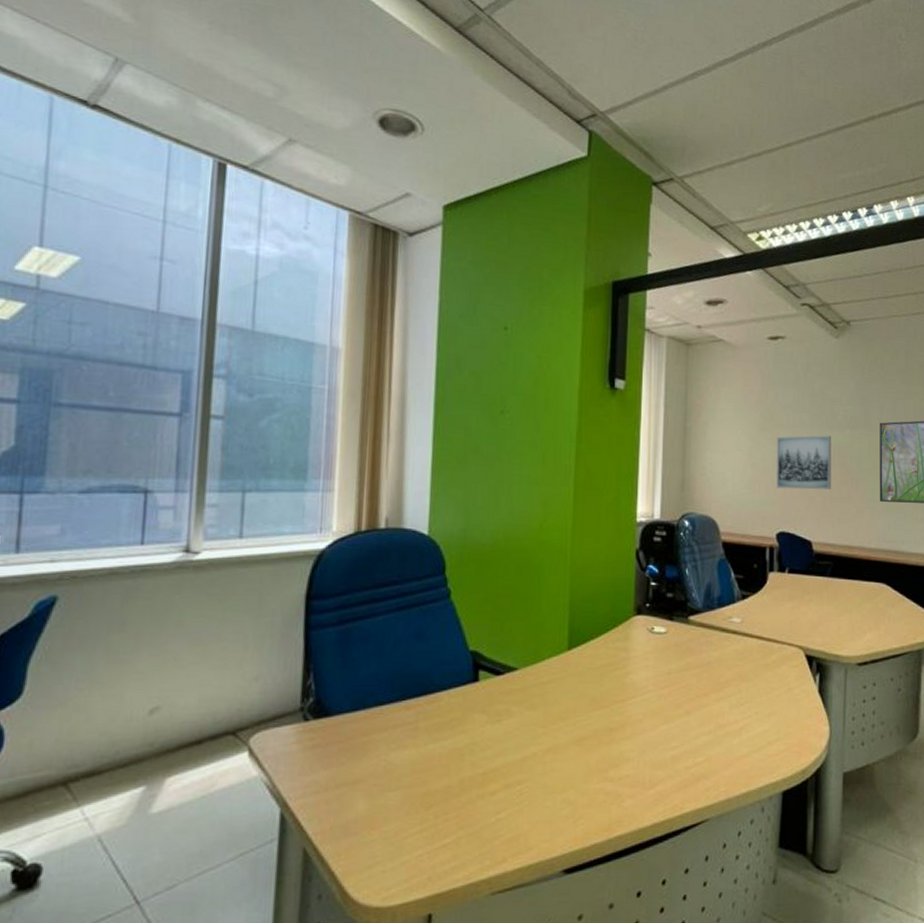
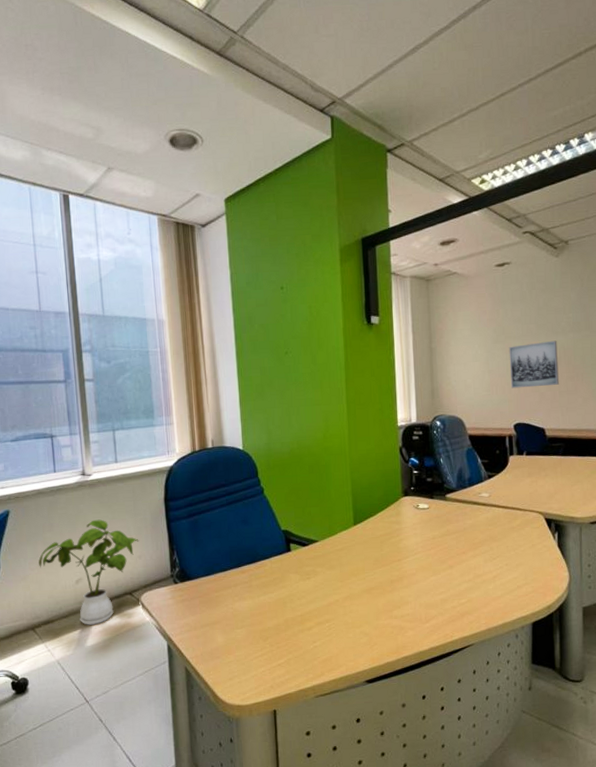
house plant: none [92,619,259,782] -> present [38,519,139,626]

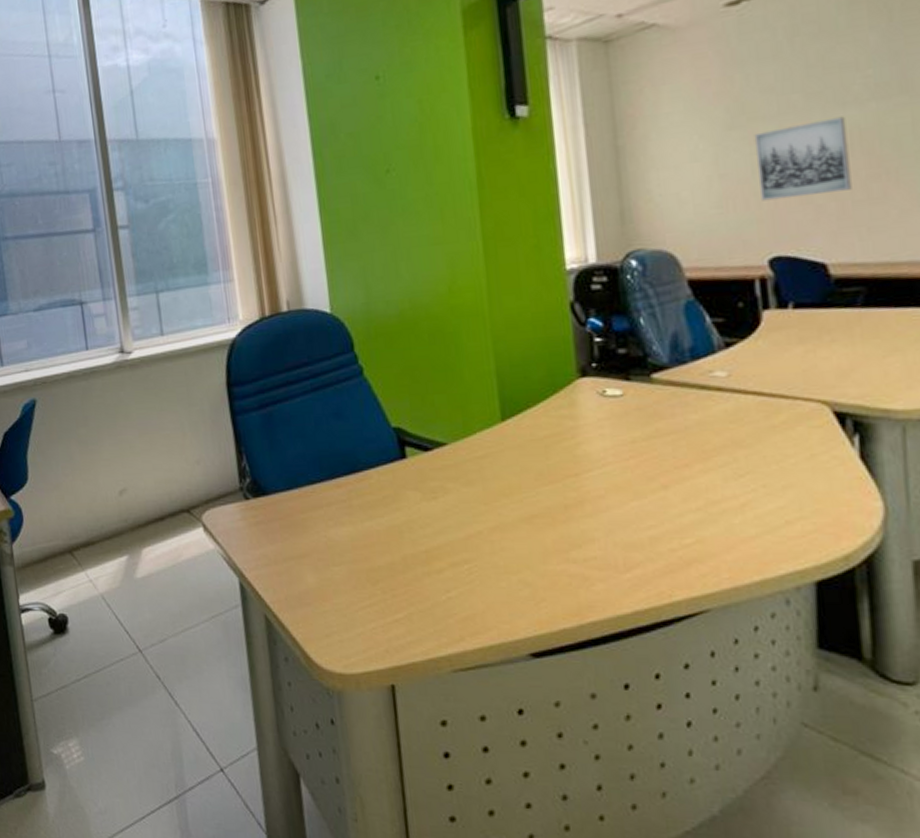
house plant: present [38,519,139,626] -> none [73,411,196,552]

